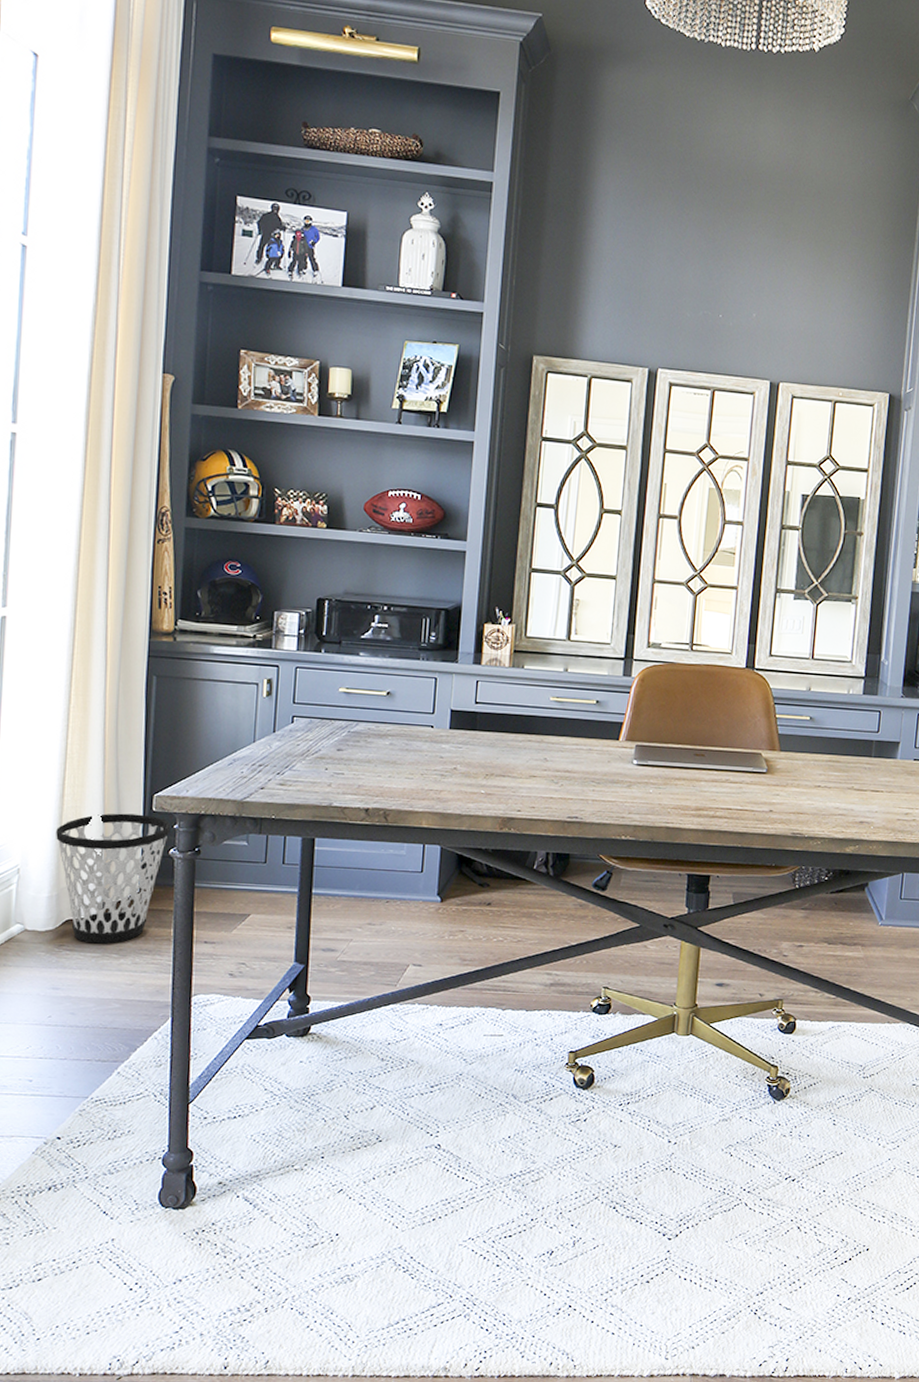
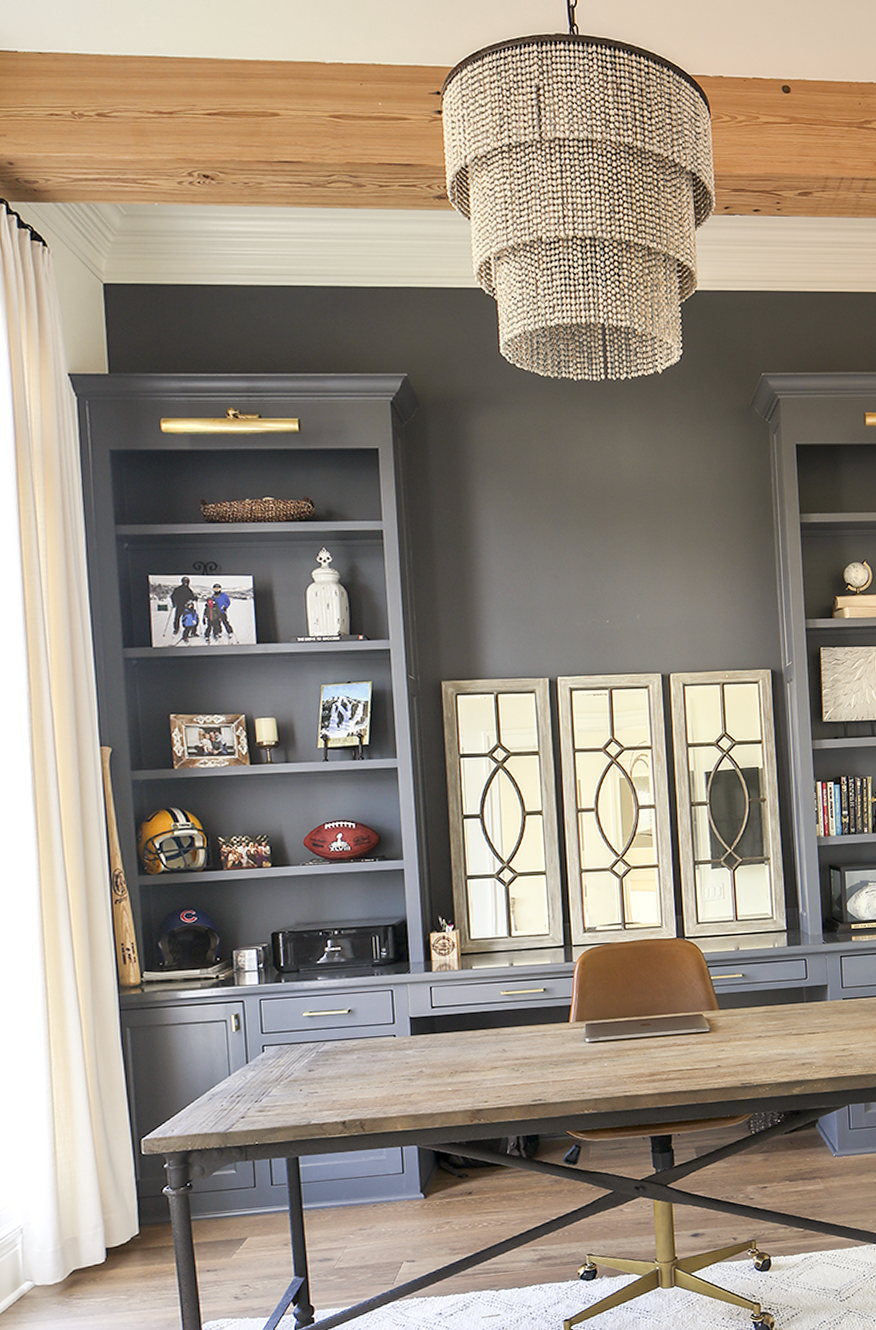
wastebasket: present [56,813,171,944] -> none [53,1159,161,1289]

